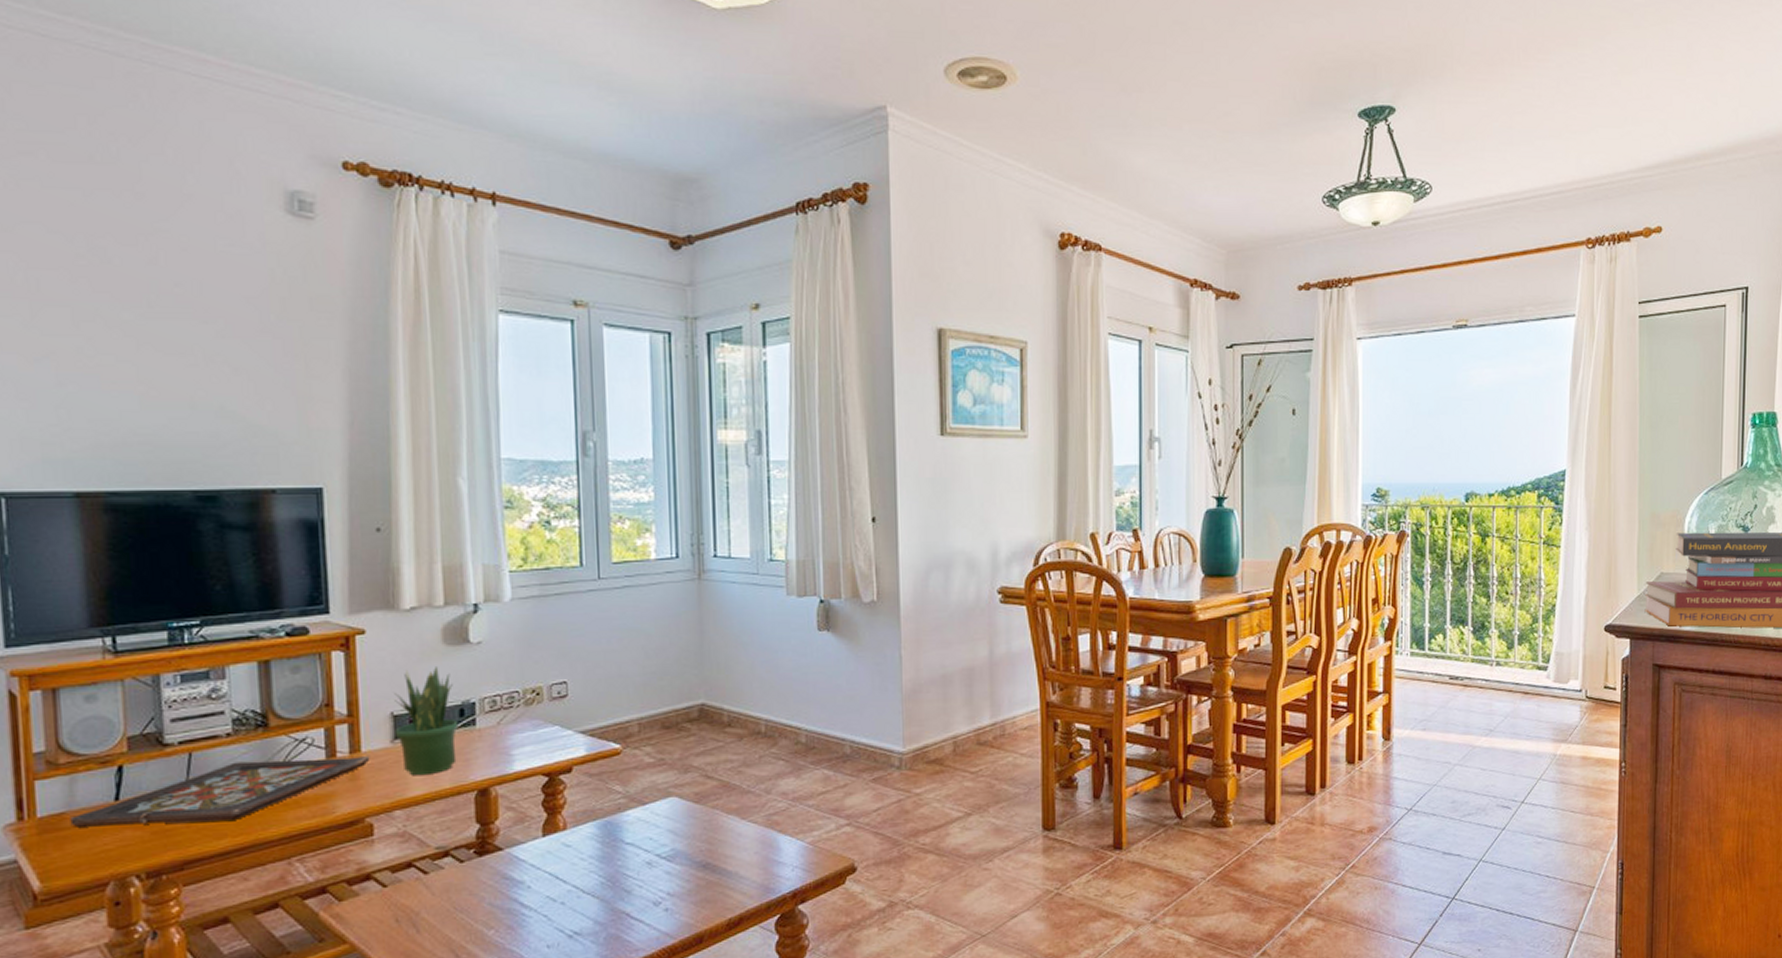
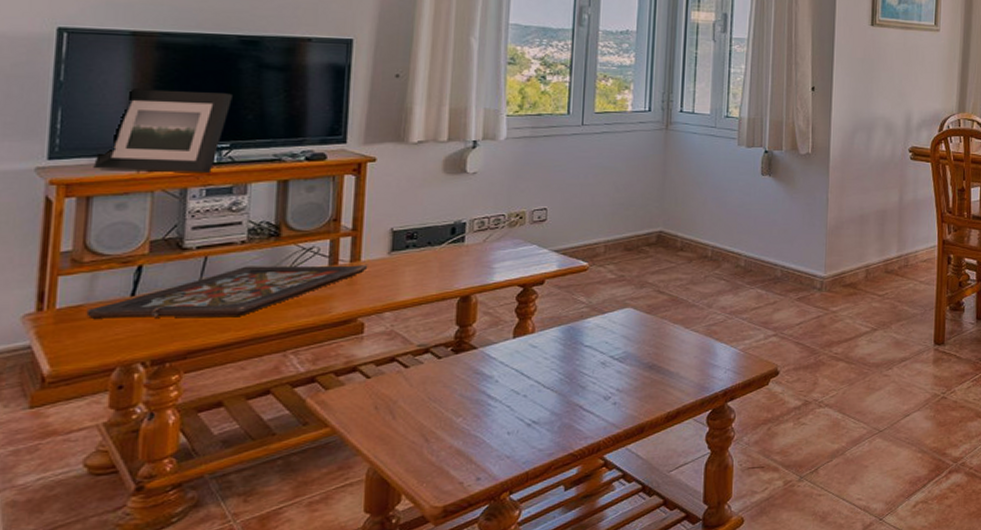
picture frame: none [54,560,196,657] -> present [93,88,232,174]
planter: present [394,667,459,775] -> none [392,192,449,282]

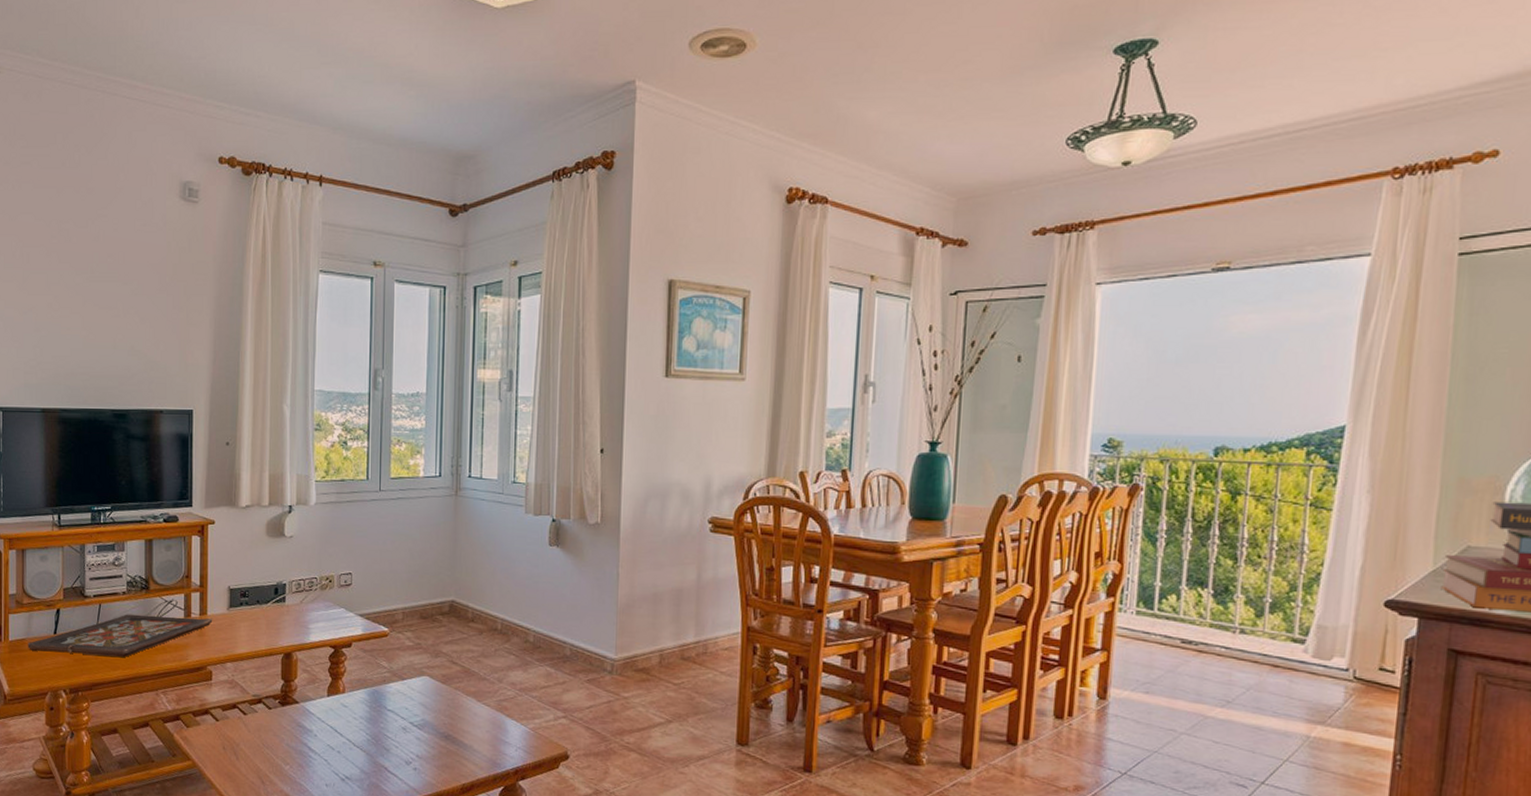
picture frame: present [93,88,232,174] -> none [25,458,110,532]

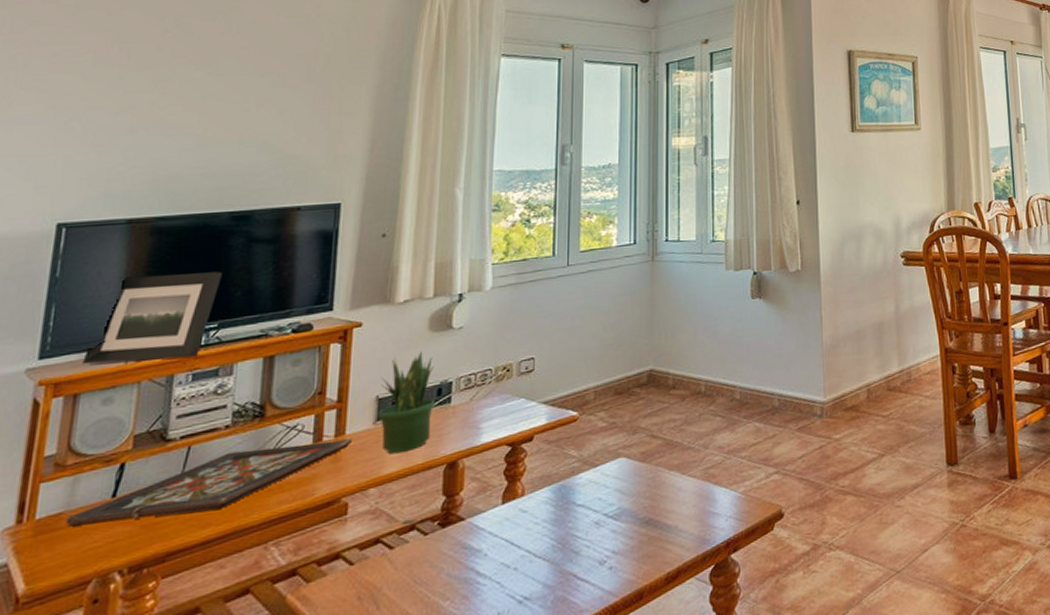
picture frame: none [25,458,110,532] -> present [82,271,222,365]
planter: none [230,553,273,637] -> present [378,352,436,453]

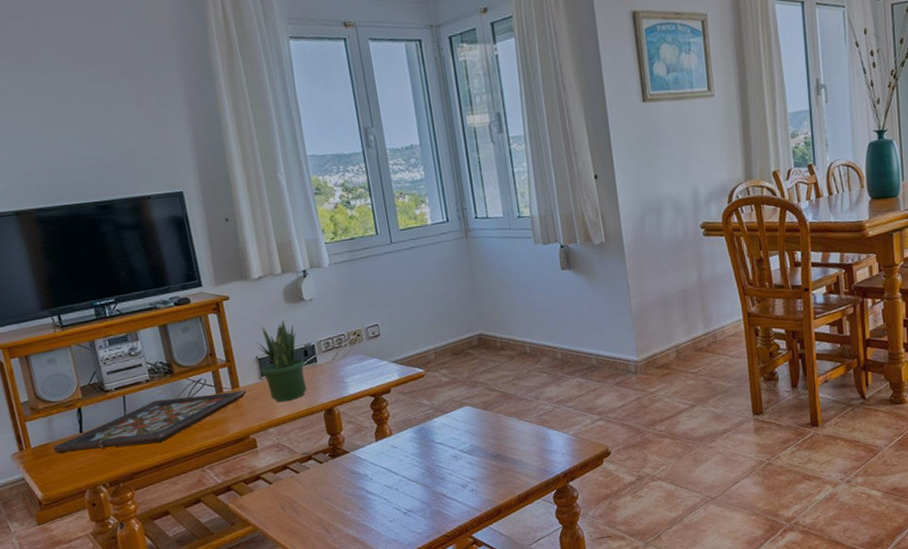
picture frame: present [82,271,222,365] -> none [21,255,108,333]

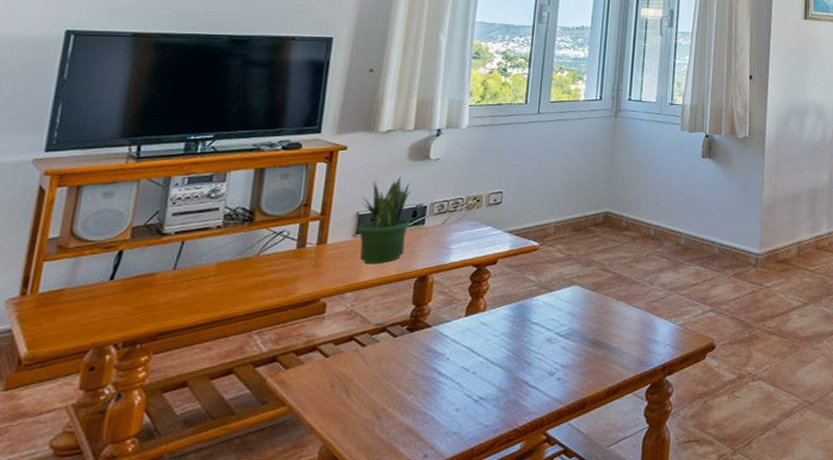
decorative tray: present [53,390,247,453] -> none [66,248,334,302]

